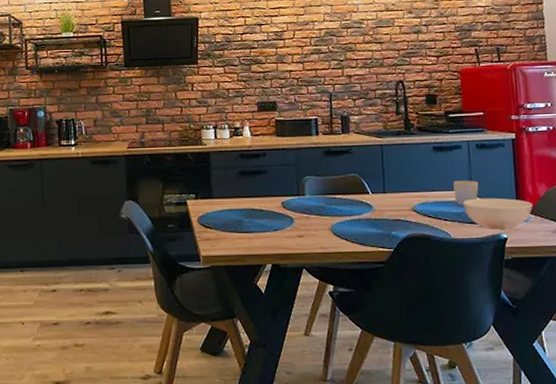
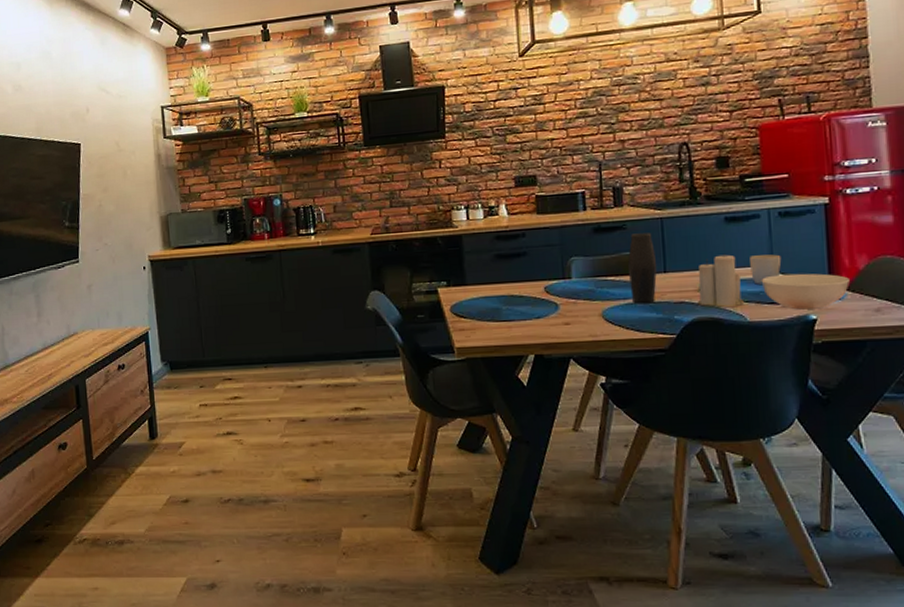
vase: none [353,157,378,221] -> present [628,232,658,305]
candle: none [410,178,450,226] -> present [697,253,745,308]

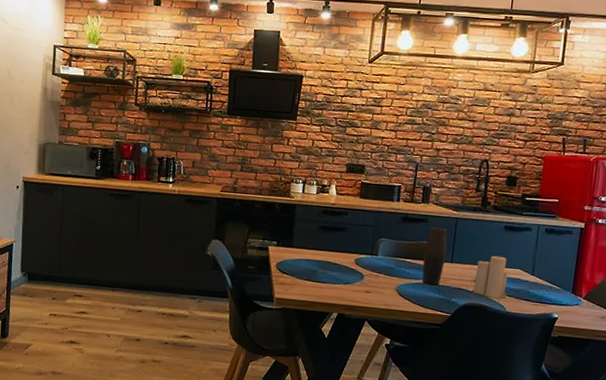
cup: present [750,254,782,286] -> none [516,260,541,285]
bowl: present [761,273,851,310] -> none [522,278,588,310]

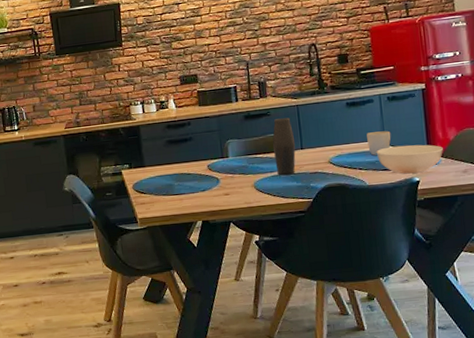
candle: present [471,254,508,299] -> none [327,131,365,176]
cup: none [516,260,541,285] -> present [367,130,391,157]
bowl: none [522,278,588,310] -> present [376,144,444,174]

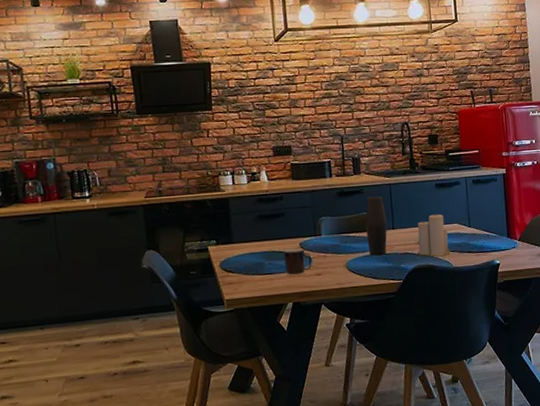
mug: none [192,169,220,197] -> present [283,247,312,277]
candle: none [327,131,365,176] -> present [417,213,451,257]
cup: present [367,130,391,157] -> none [454,213,476,239]
bowl: present [376,144,444,174] -> none [461,228,521,257]

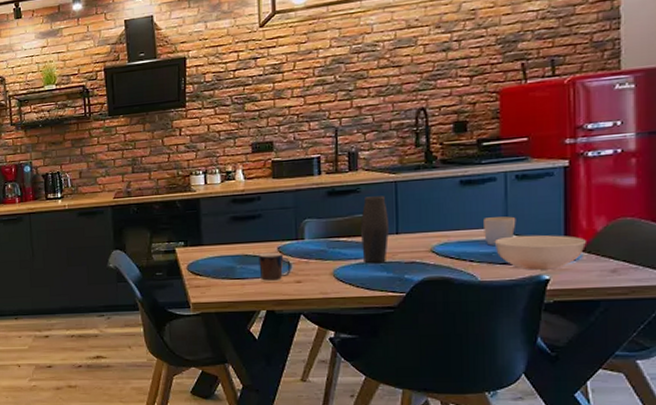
candle: present [417,213,451,257] -> none [428,215,477,268]
cup: none [454,213,476,239] -> present [484,216,516,247]
bowl: none [461,228,521,257] -> present [494,235,587,270]

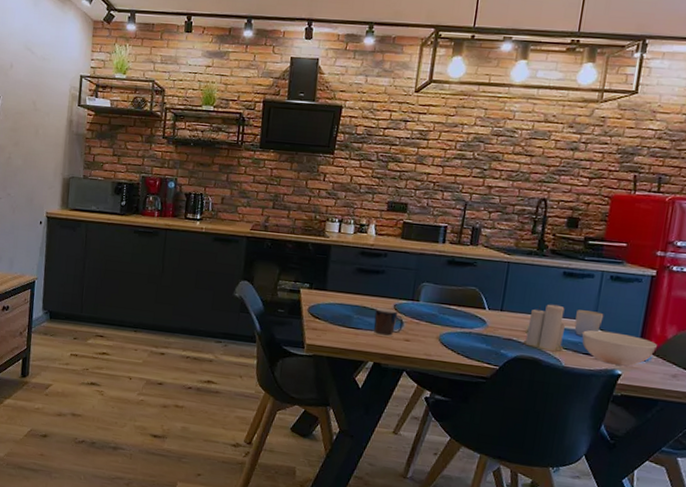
vase: present [361,196,390,264] -> none [468,271,498,336]
candle: none [428,215,477,268] -> present [522,303,565,352]

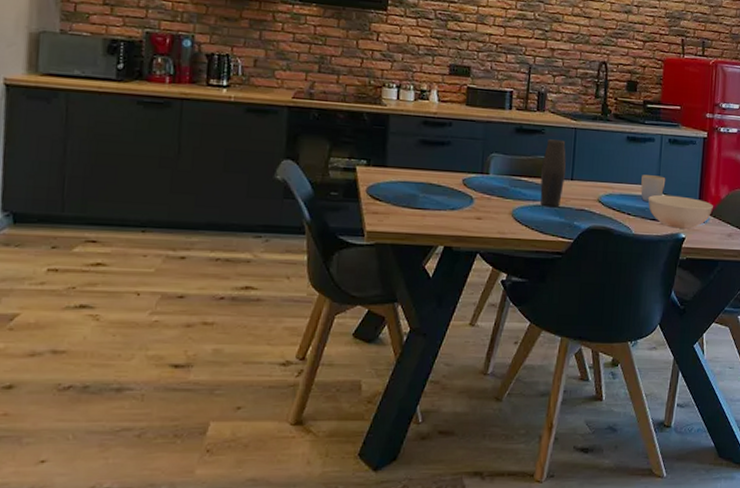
mug: present [373,307,404,338] -> none [441,183,474,217]
vase: none [468,271,498,336] -> present [540,139,567,208]
candle: present [522,303,565,352] -> none [594,169,633,220]

